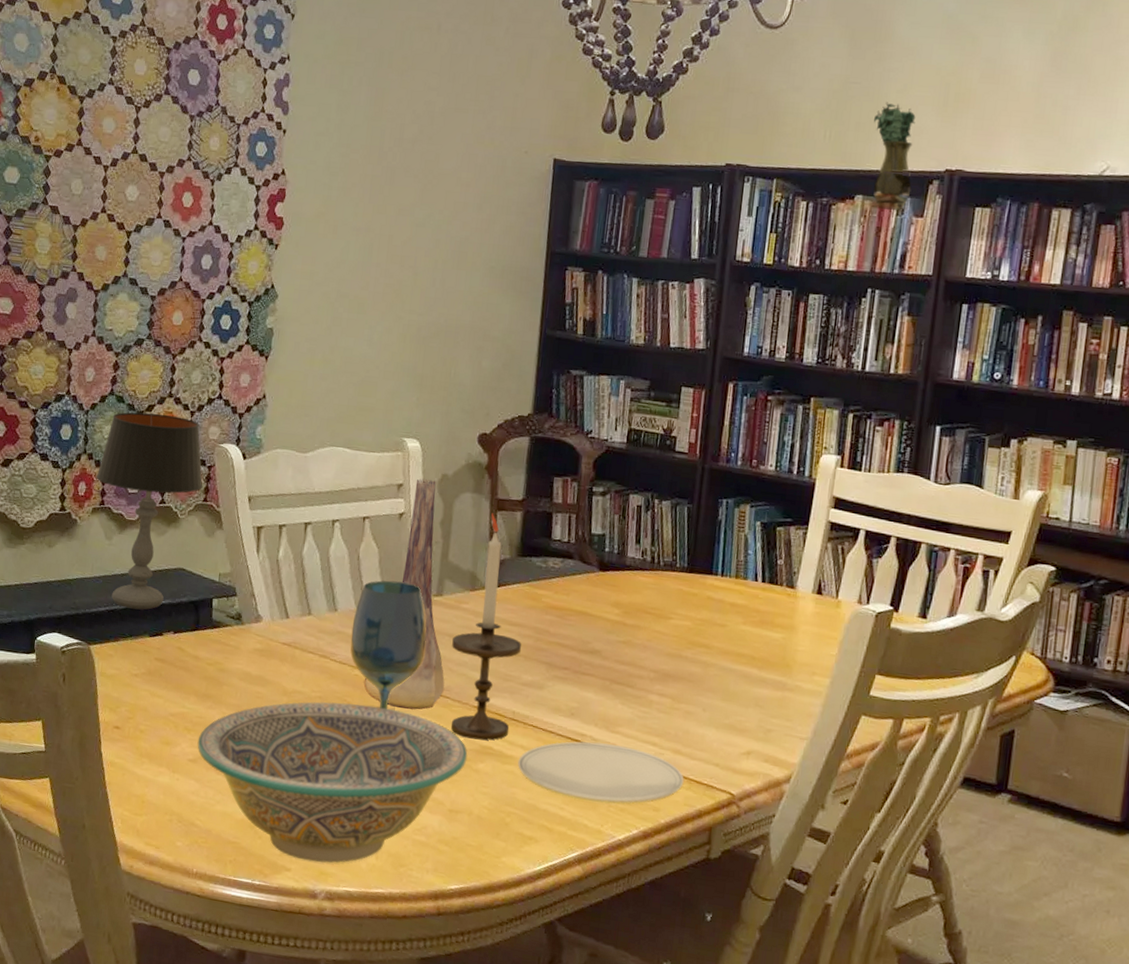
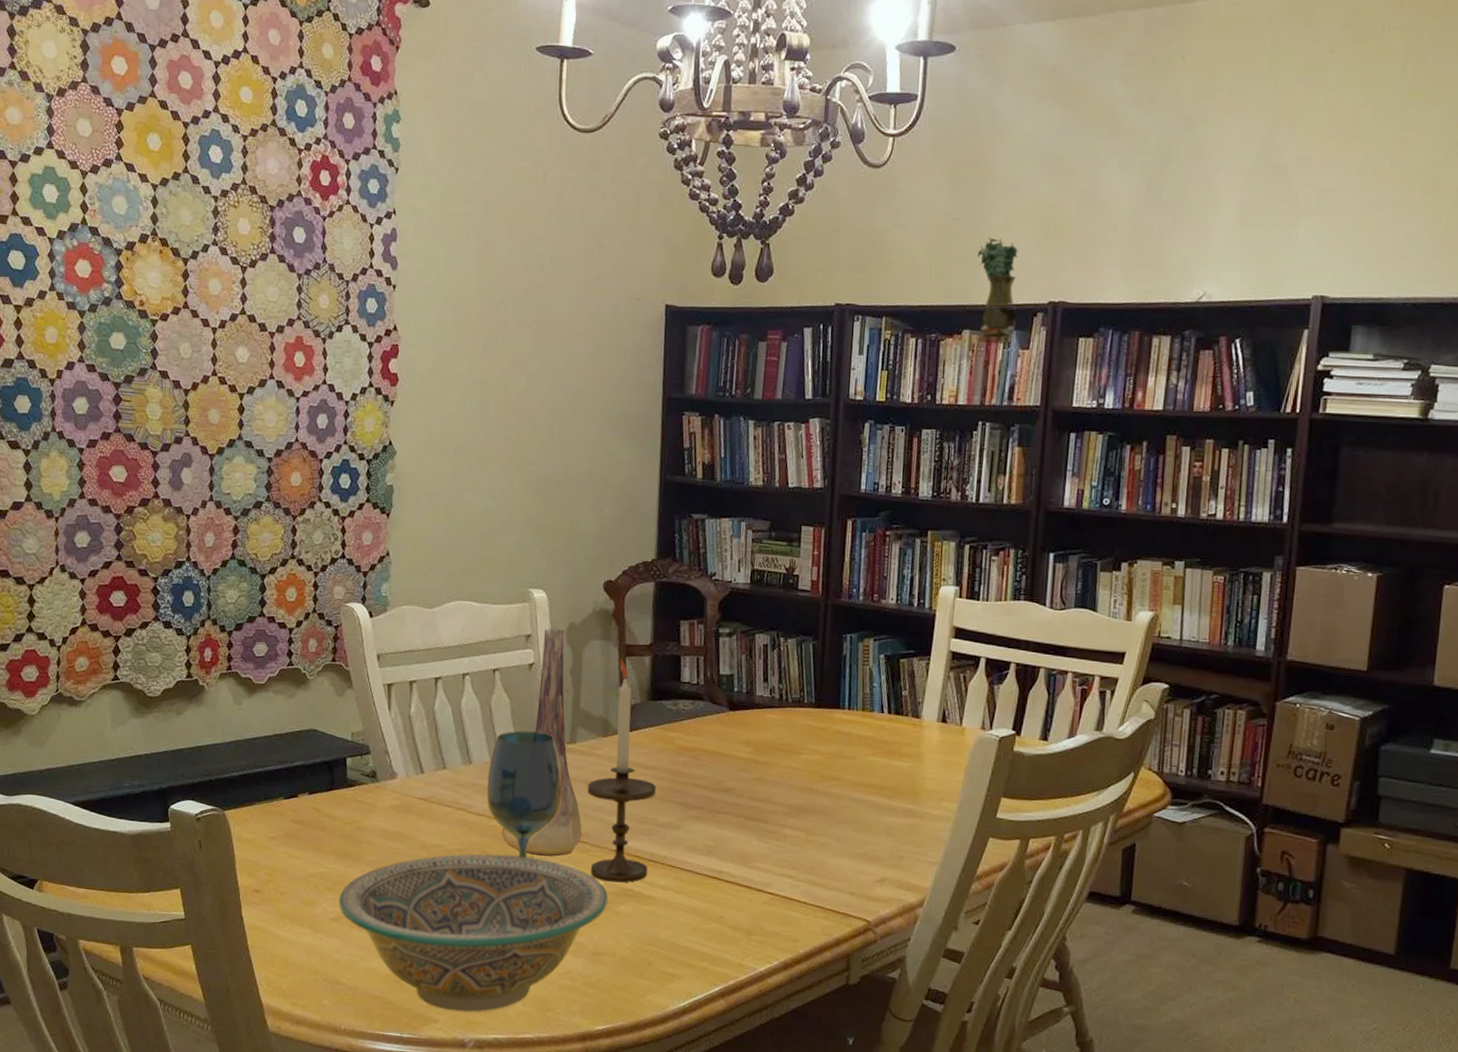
table lamp: present [96,412,203,610] -> none [221,575,331,773]
plate: present [518,741,684,804] -> none [658,878,821,938]

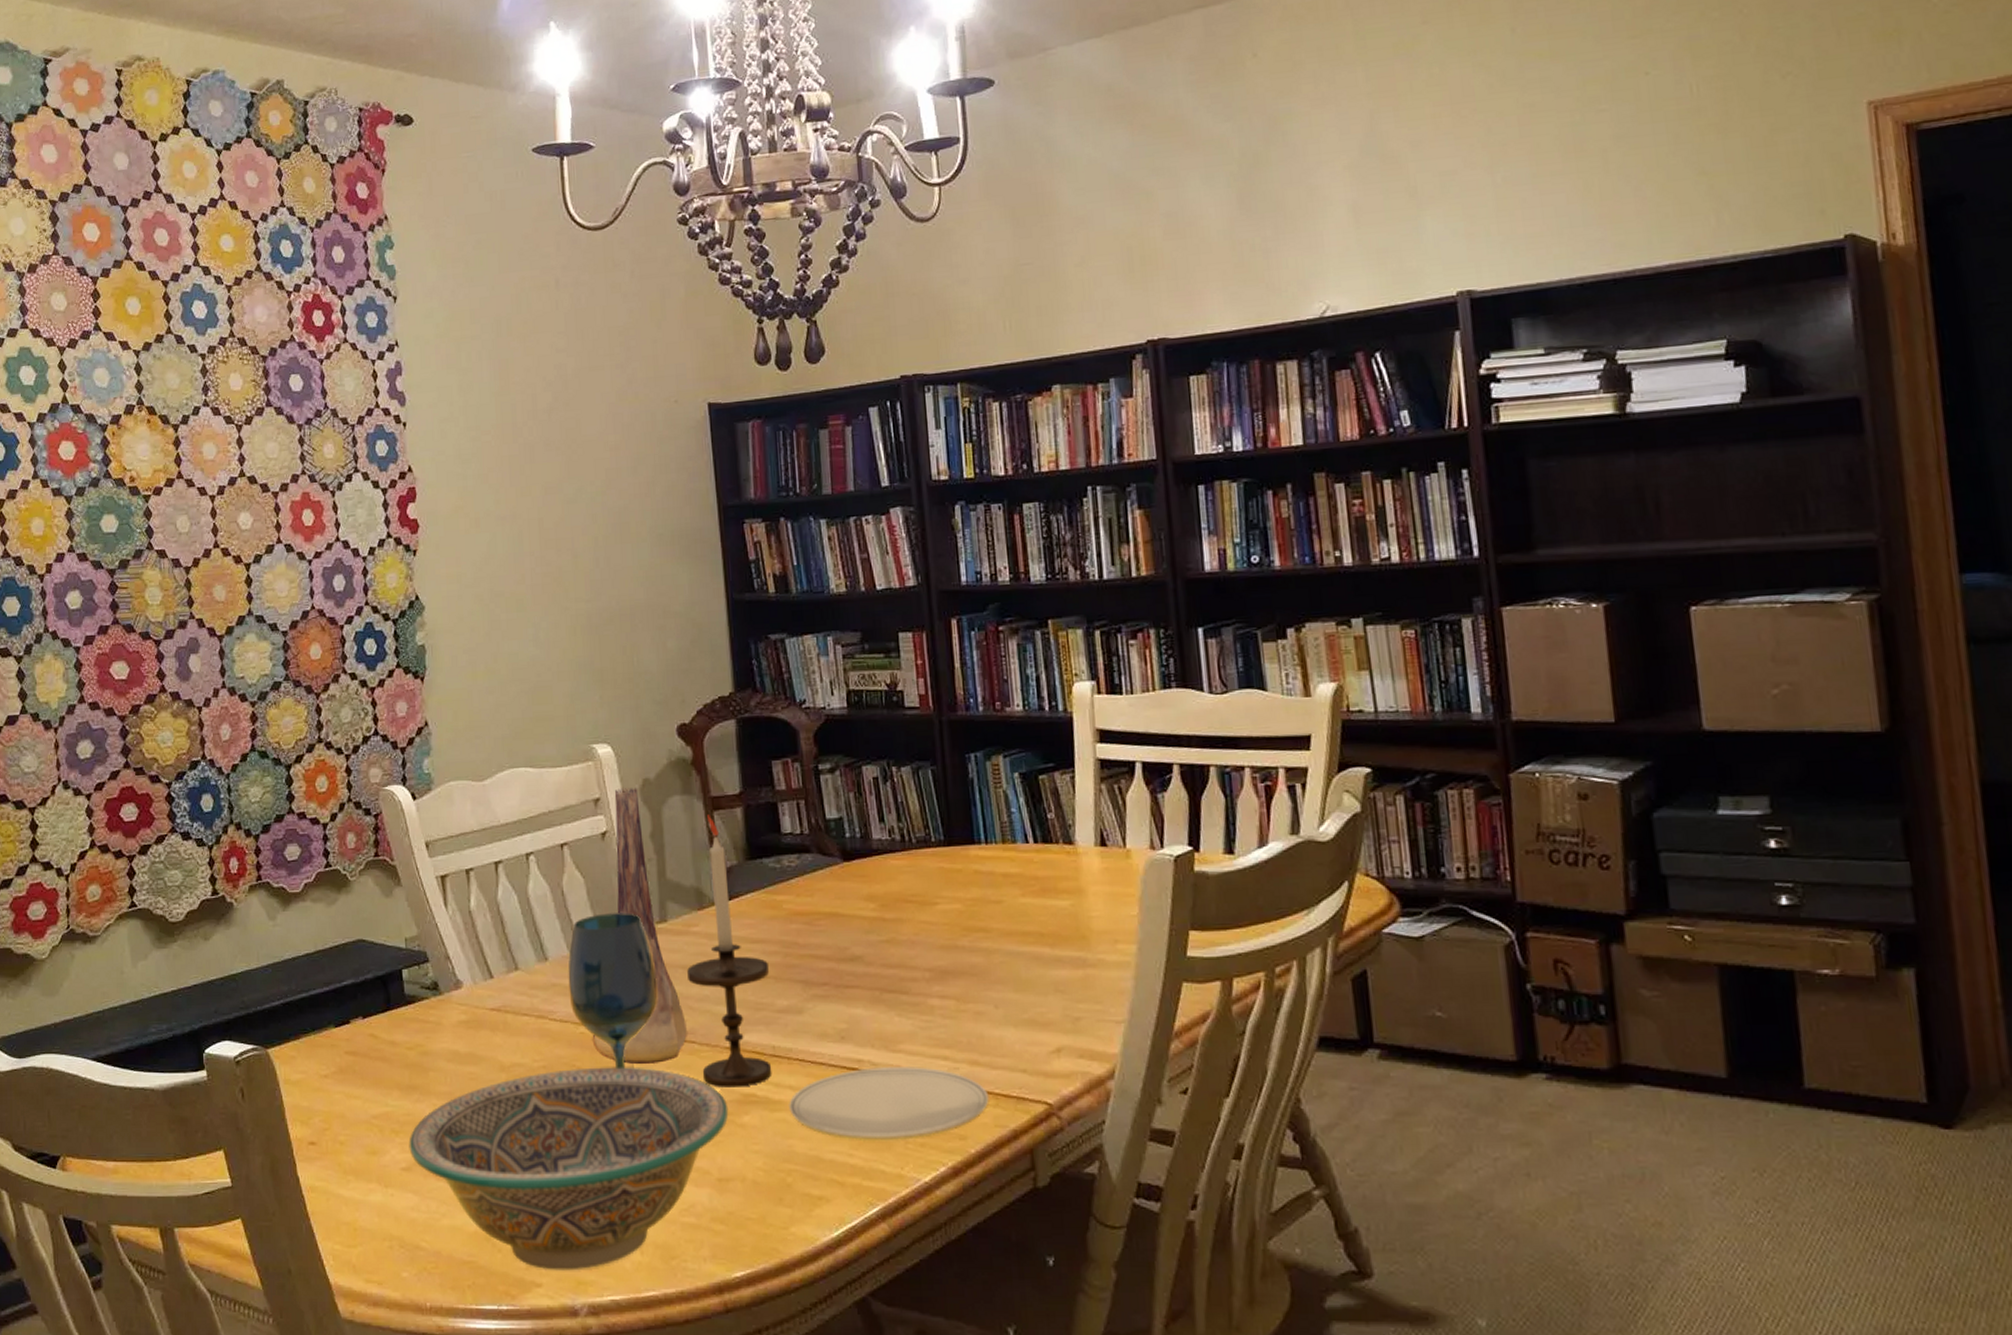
plate: none [658,878,821,938] -> present [789,1067,989,1142]
vase: present [978,237,1018,344] -> none [1055,278,1114,396]

